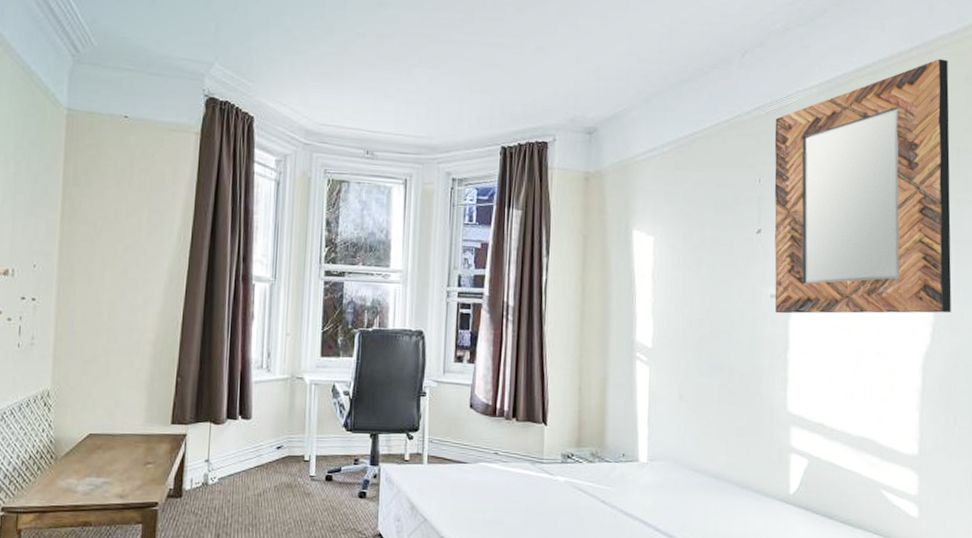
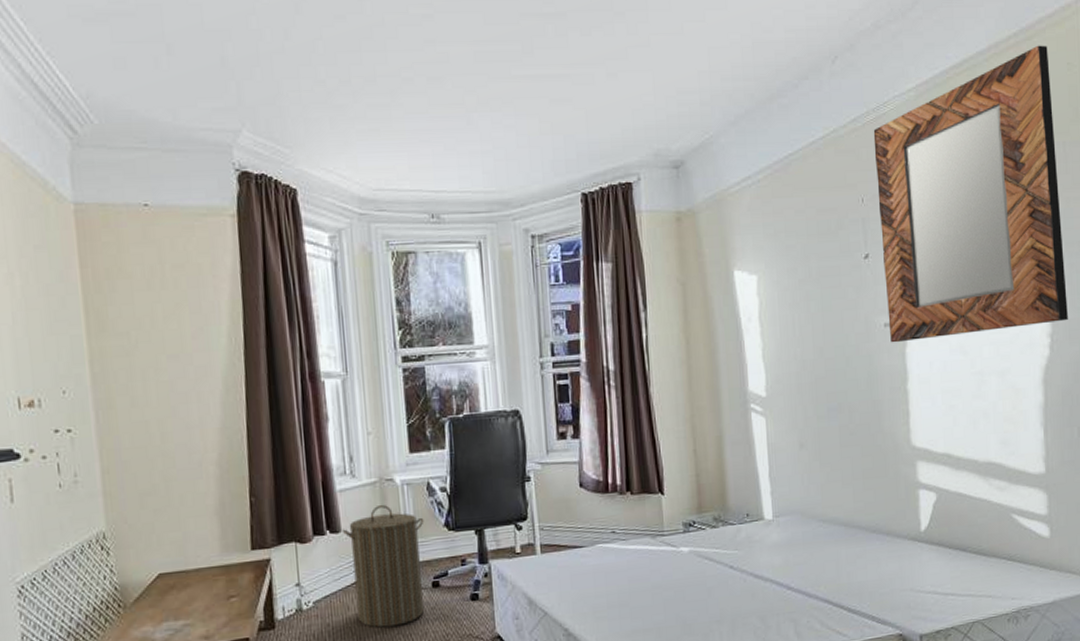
laundry hamper: none [252,400,326,511] -> present [341,505,425,628]

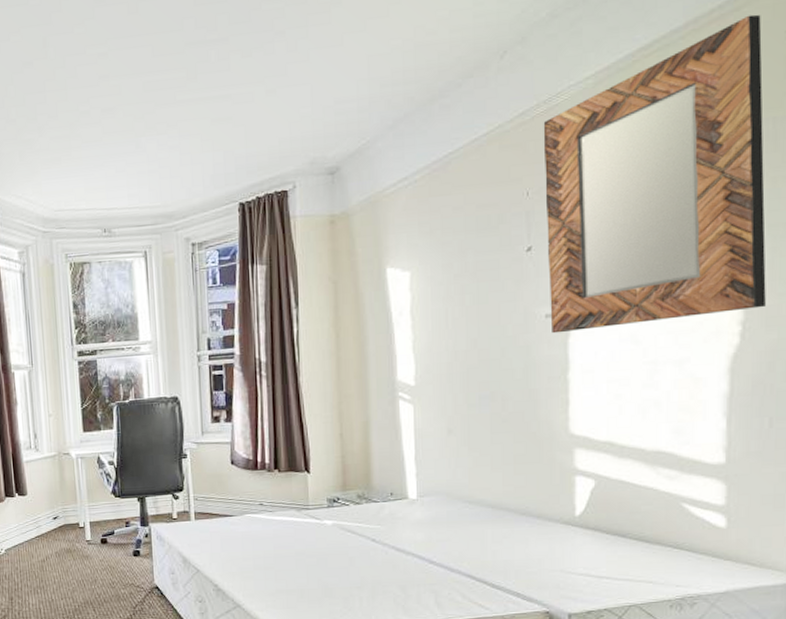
laundry hamper: present [341,505,425,628] -> none [27,474,95,574]

